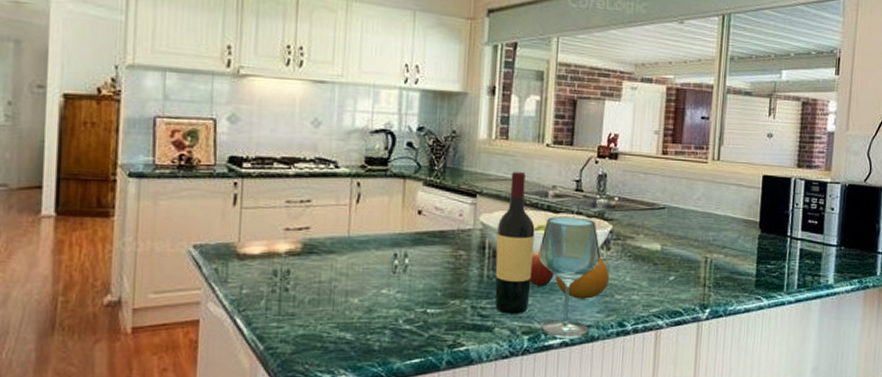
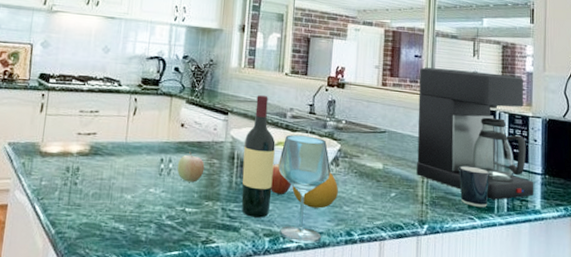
fruit: none [414,242,449,279] -> present [177,151,205,183]
coffee maker: none [699,130,828,277] -> present [416,67,534,200]
mug: none [746,241,780,286] -> present [459,165,489,207]

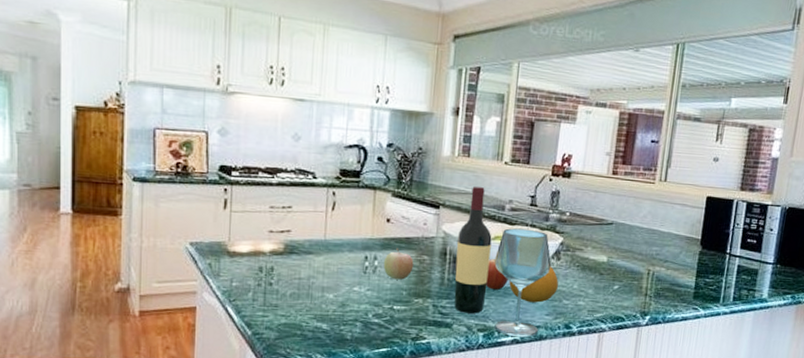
coffee maker: present [416,67,534,200] -> none [642,153,767,290]
mug: present [459,165,489,207] -> none [686,256,719,298]

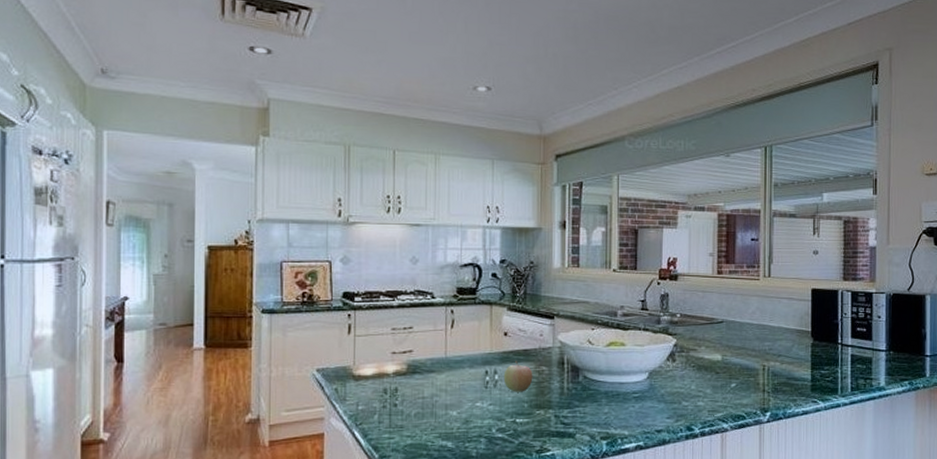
wine bottle: present [453,186,492,314] -> none [574,294,607,422]
fruit: present [486,259,508,290] -> none [605,365,626,396]
wine glass: present [494,228,552,338] -> none [612,333,667,443]
fruit: present [509,266,558,303] -> none [628,368,676,406]

